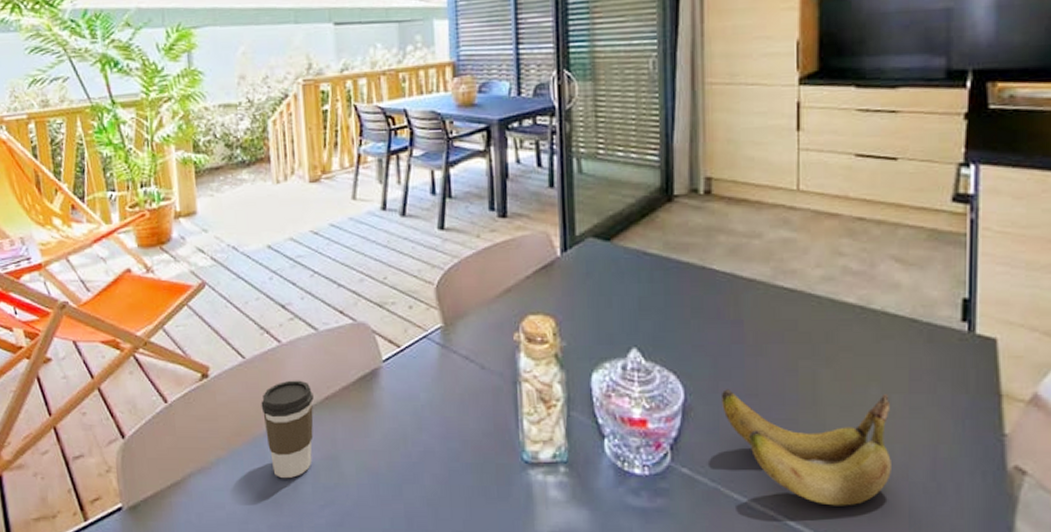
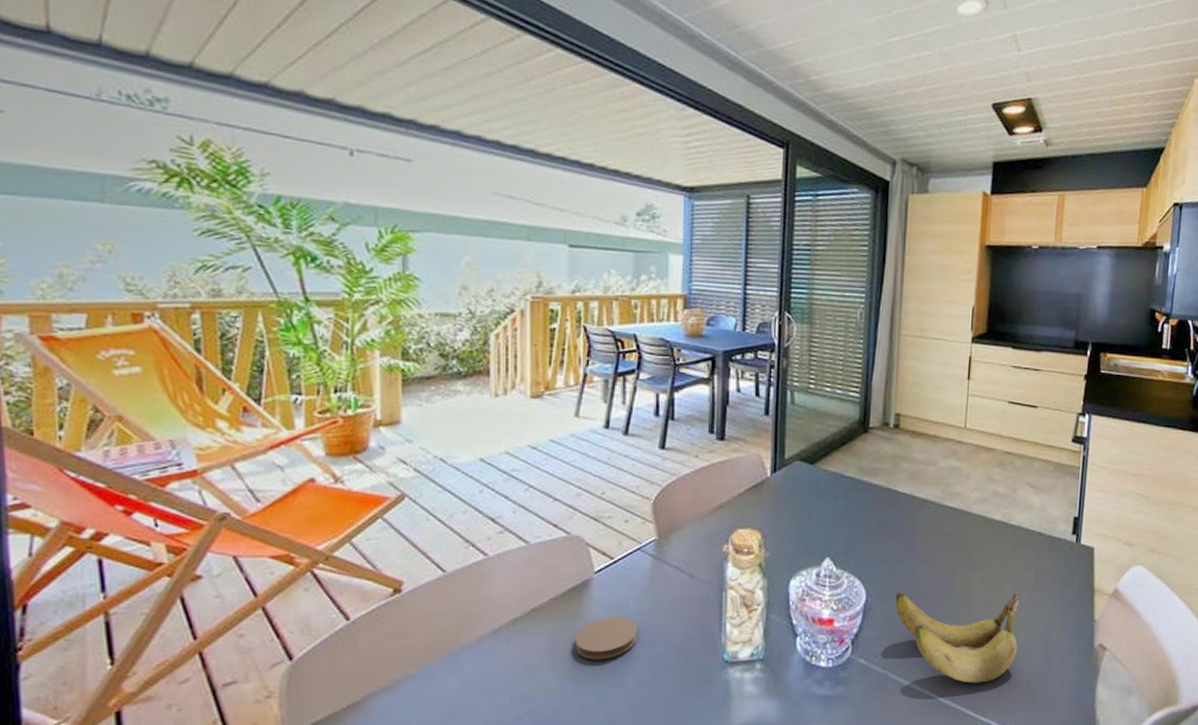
coffee cup: present [261,380,314,479] -> none [460,593,519,692]
coaster: none [368,407,431,453] -> present [575,616,638,660]

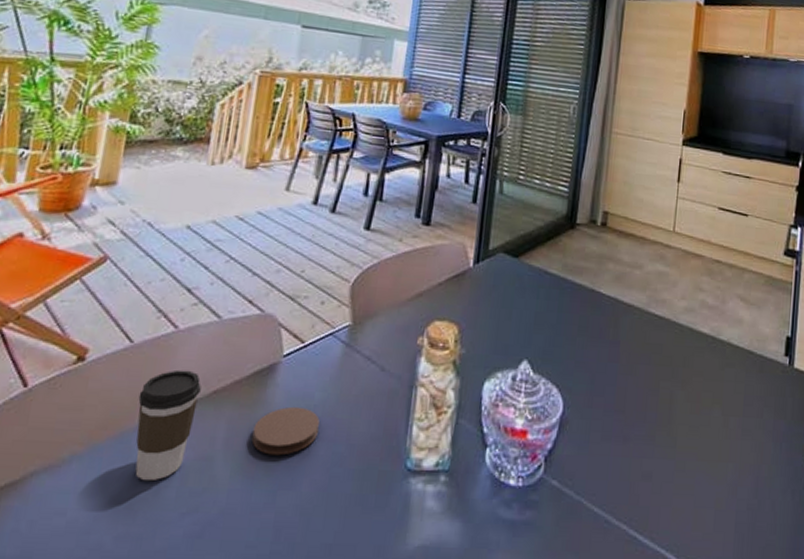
coffee cup: none [460,593,519,692] -> present [135,369,201,481]
banana: present [895,591,1019,683] -> none [594,404,728,521]

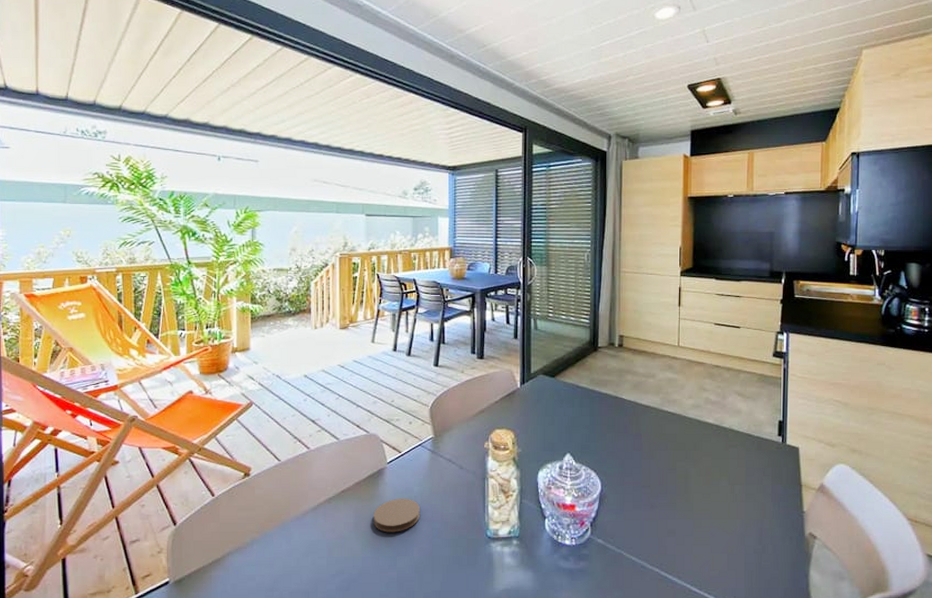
coffee cup: present [135,369,201,481] -> none [290,478,332,555]

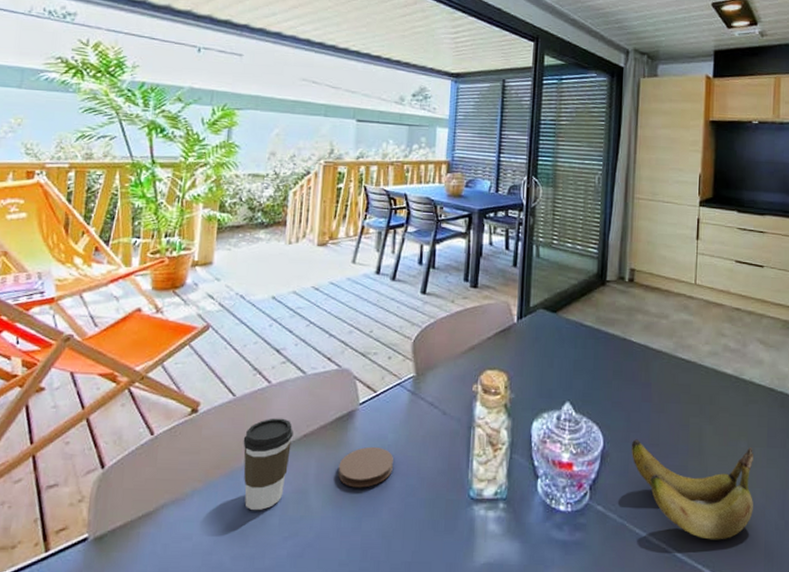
coffee cup: none [290,478,332,555] -> present [243,418,293,511]
banana: none [626,482,734,564] -> present [632,439,753,540]

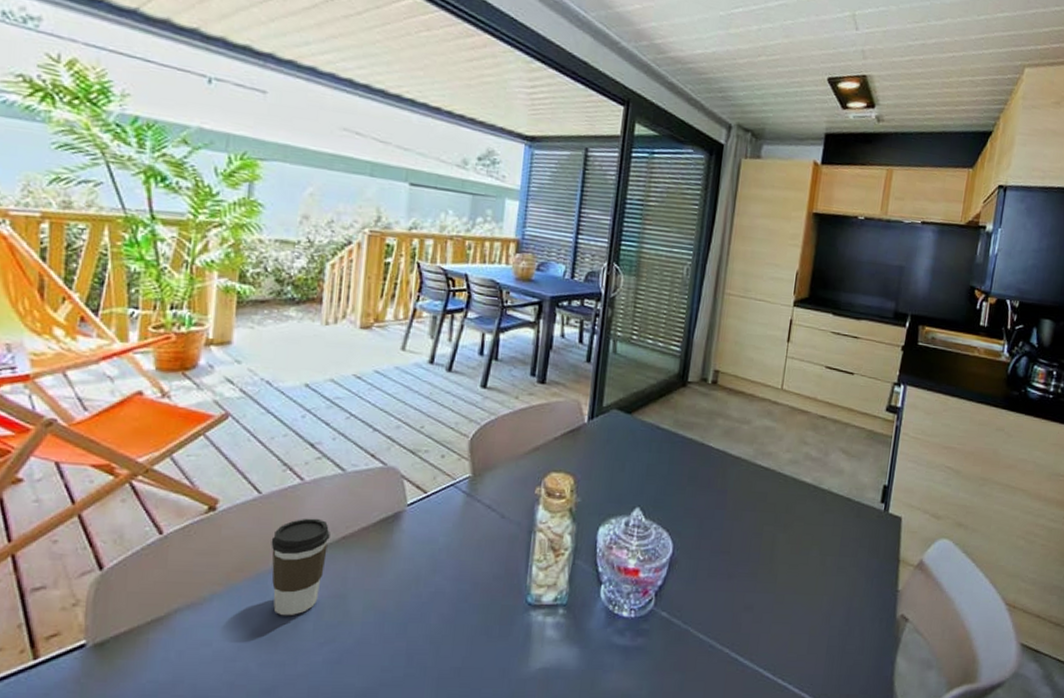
coaster: present [338,446,394,488] -> none [381,550,446,593]
banana: present [632,439,753,540] -> none [701,546,825,645]

